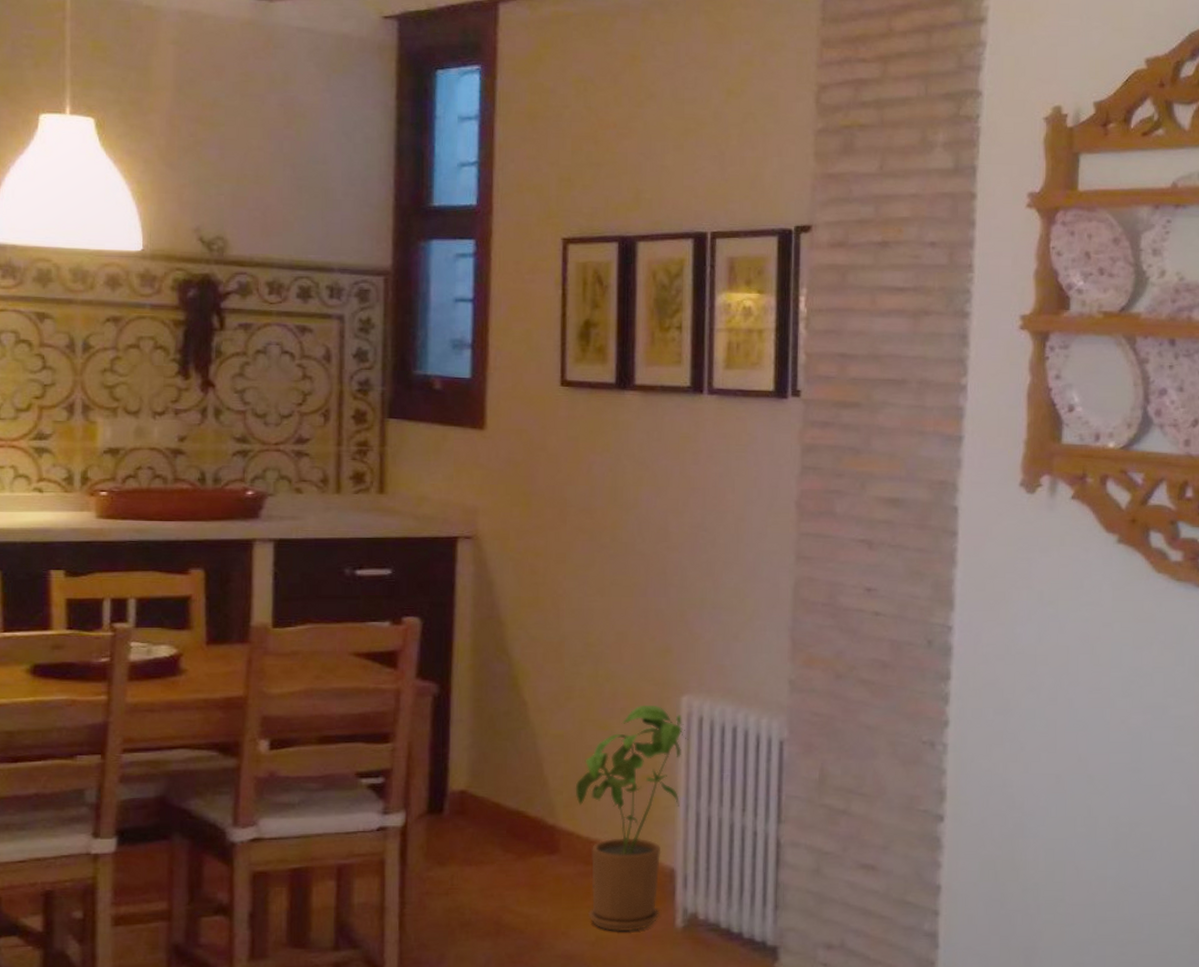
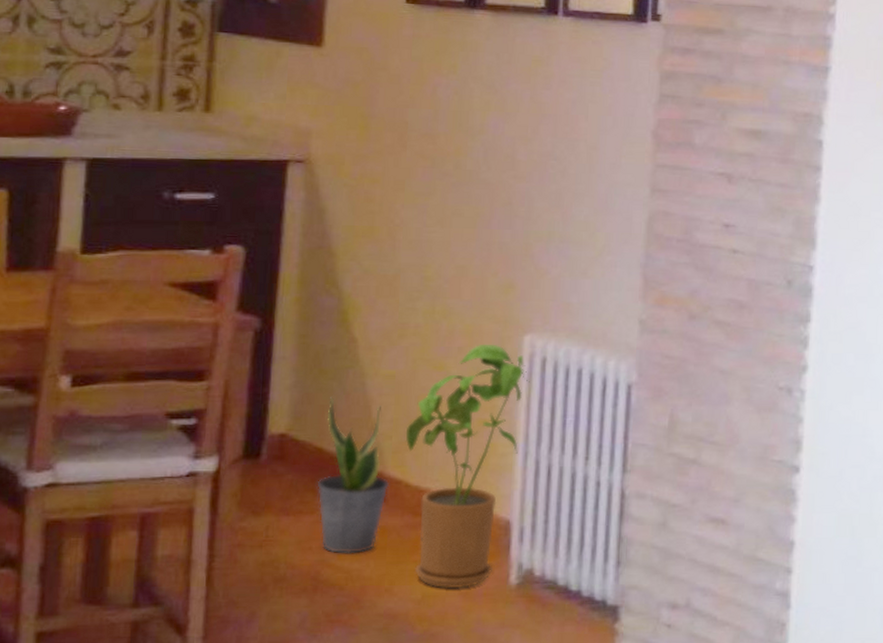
potted plant: none [495,756,563,901] -> present [316,397,390,554]

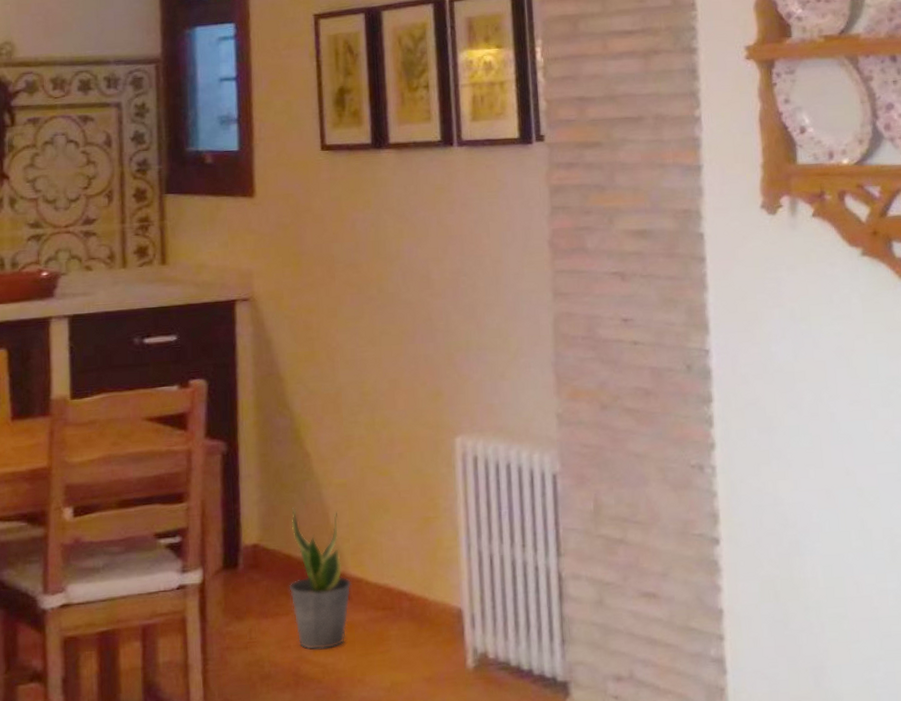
house plant: present [405,343,530,589] -> none [361,447,465,675]

